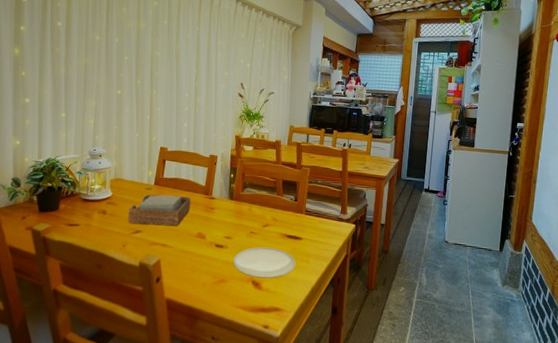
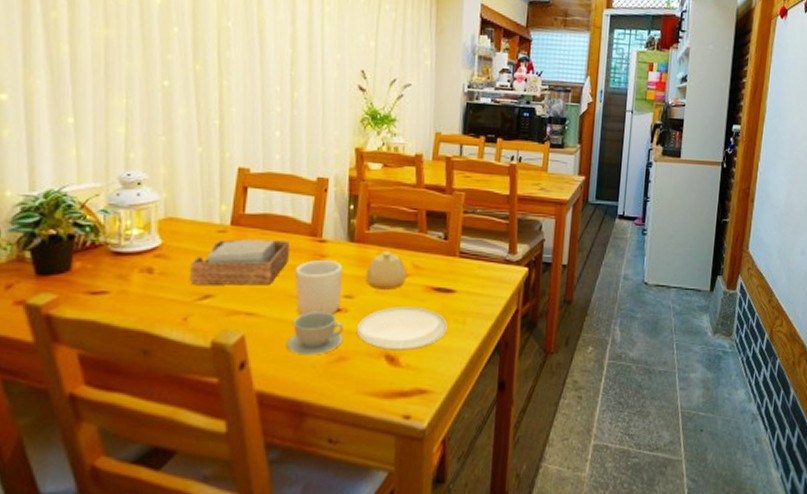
teacup: none [186,246,224,277] -> present [286,311,344,356]
mug: none [193,211,225,249] -> present [294,260,342,316]
sugar bowl: none [240,208,269,235] -> present [365,252,408,290]

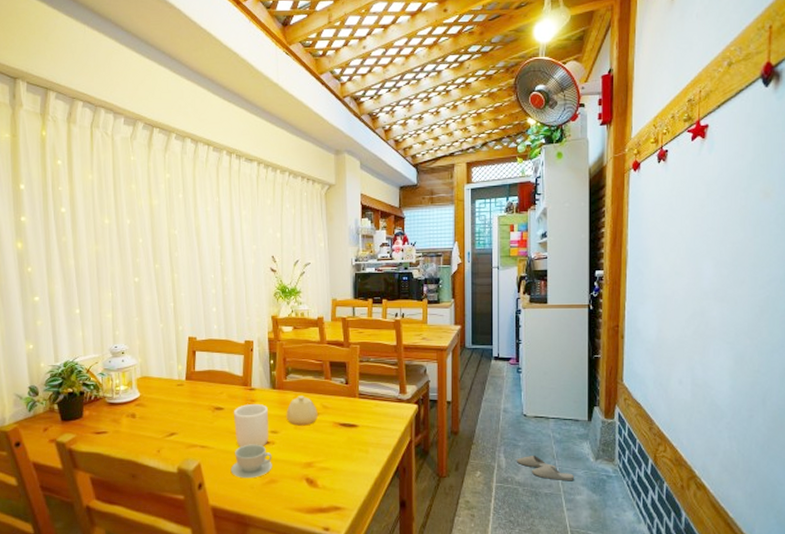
napkin holder: present [190,239,291,286] -> none [160,390,229,426]
plate: present [356,306,447,351] -> none [282,439,353,475]
slippers: none [633,329,691,358] -> present [517,456,575,482]

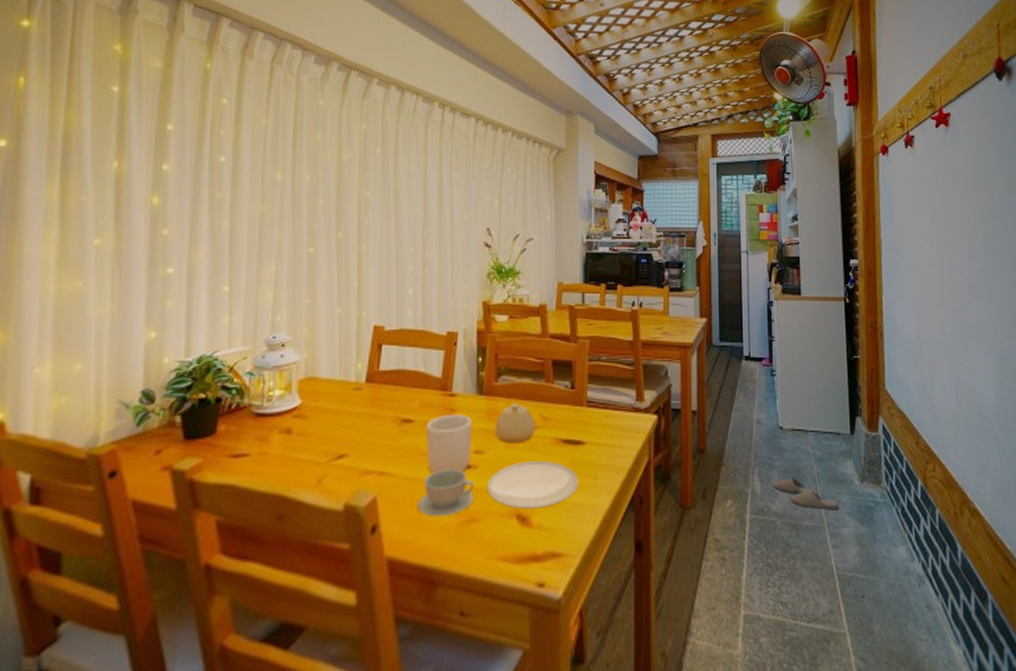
plate: none [282,439,353,475] -> present [486,461,578,510]

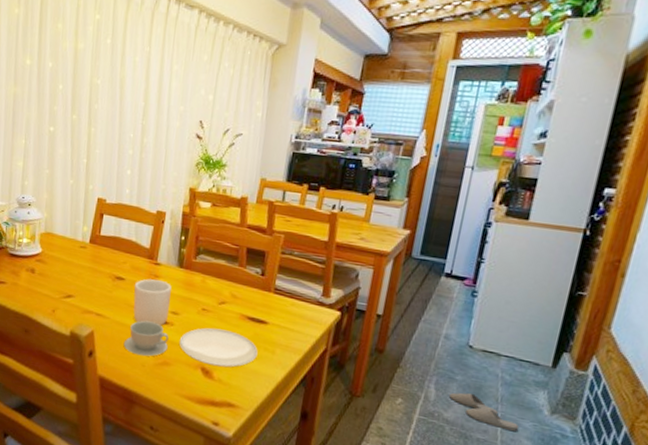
sugar bowl: present [495,404,536,443] -> none [189,279,226,313]

